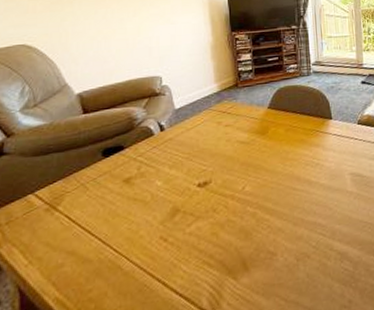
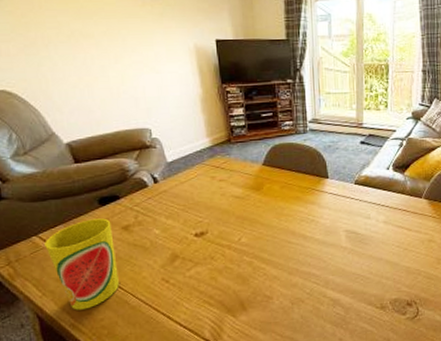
cup: none [40,171,114,280] -> present [44,218,119,310]

